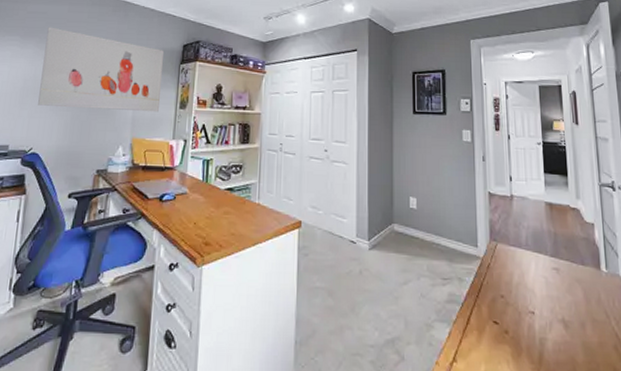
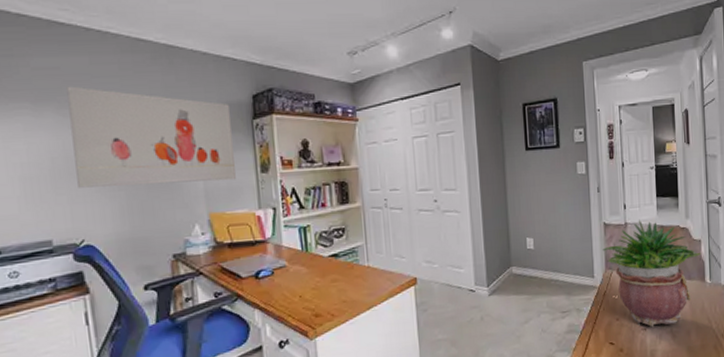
potted plant: none [487,194,595,316] -> present [603,220,702,329]

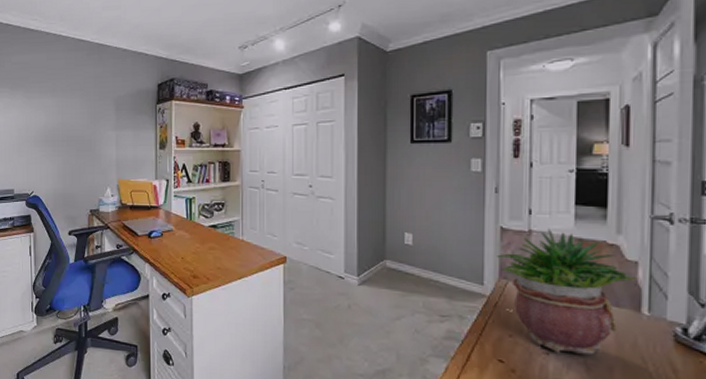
wall art: present [66,86,236,188] -> none [31,76,141,154]

